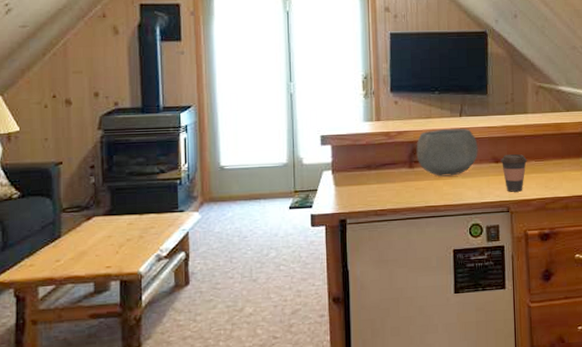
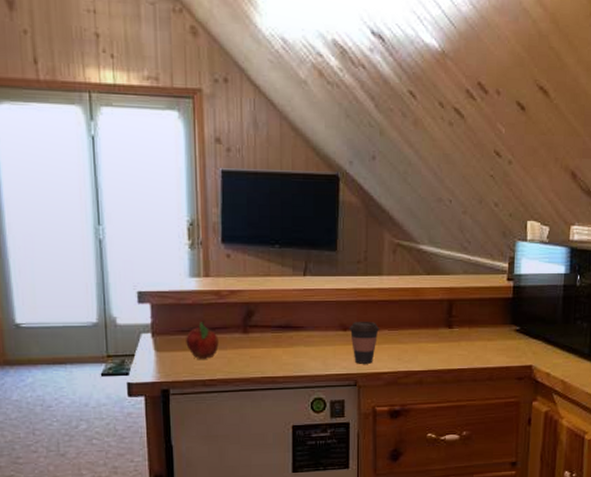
fruit: none [361,157,388,193] -> present [186,319,219,360]
bowl: present [416,128,478,177] -> none [251,290,324,344]

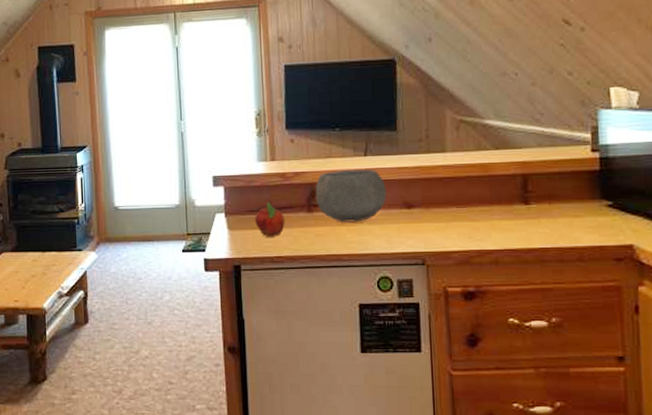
bowl: none [251,290,324,344] -> present [315,169,387,223]
coffee cup: present [349,321,380,364] -> none [413,198,447,242]

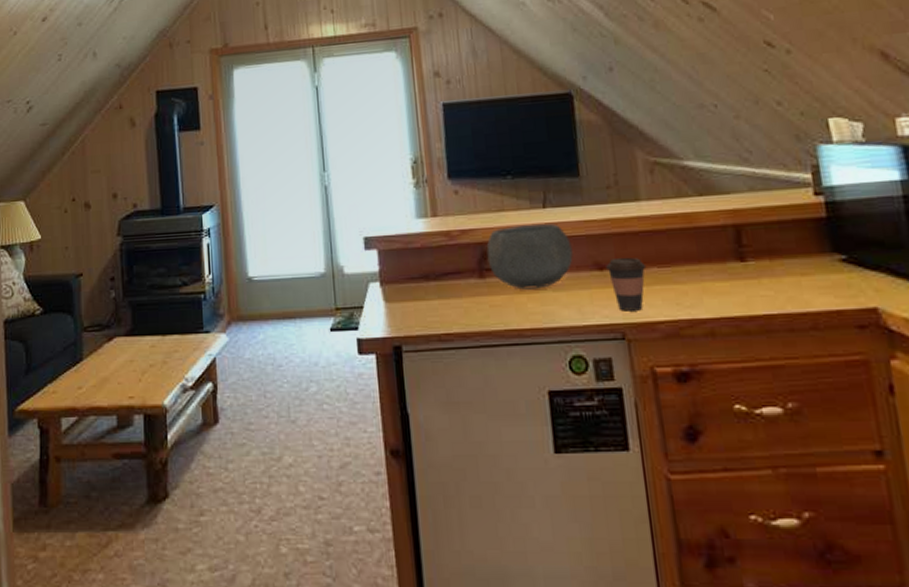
fruit: present [255,200,285,238] -> none [416,264,453,311]
coffee cup: none [413,198,447,242] -> present [606,257,647,311]

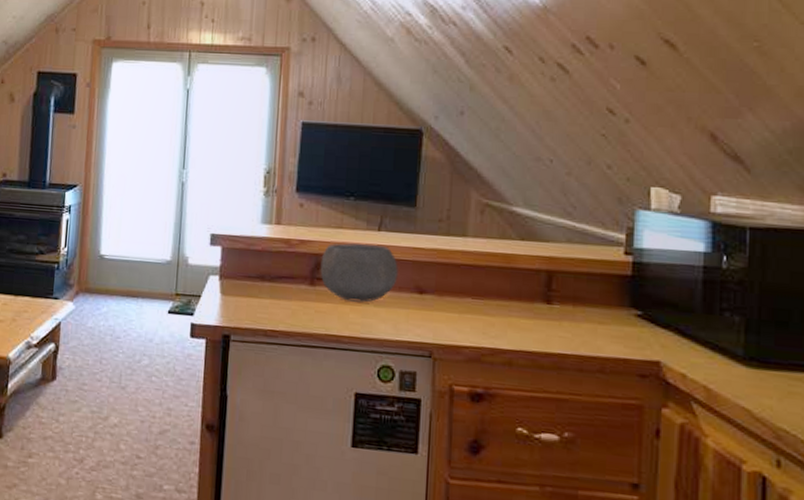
coffee cup: present [606,257,647,311] -> none [426,284,462,334]

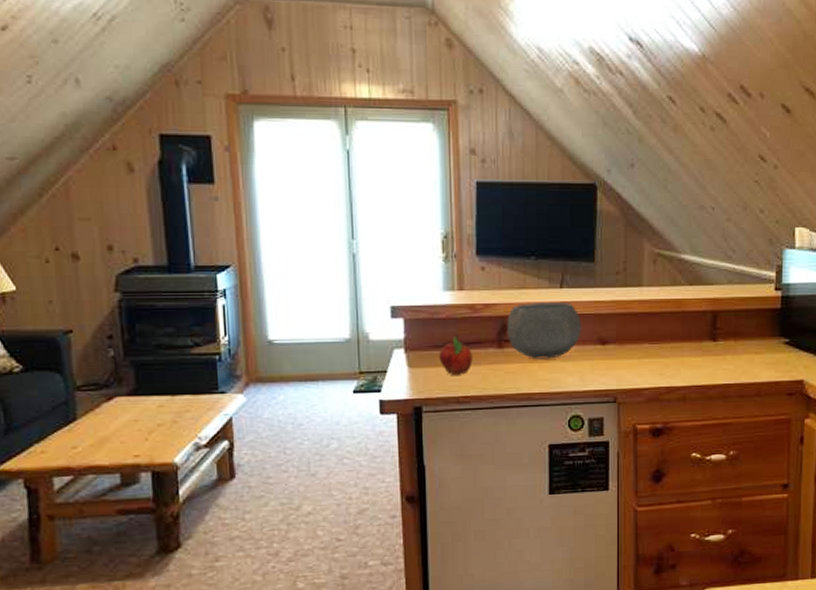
fruit: none [251,267,284,309] -> present [439,334,473,376]

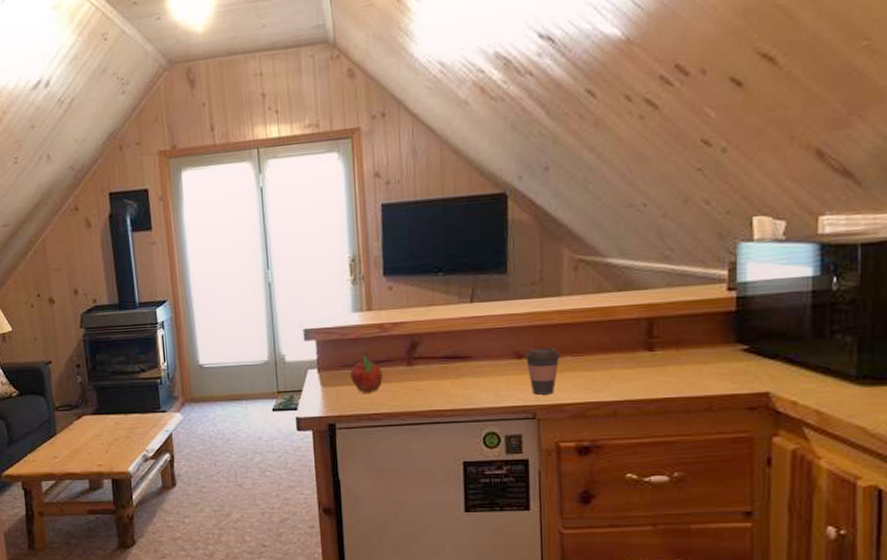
bowl: present [506,302,581,359] -> none [416,317,495,376]
coffee cup: none [608,334,640,380] -> present [524,347,562,395]

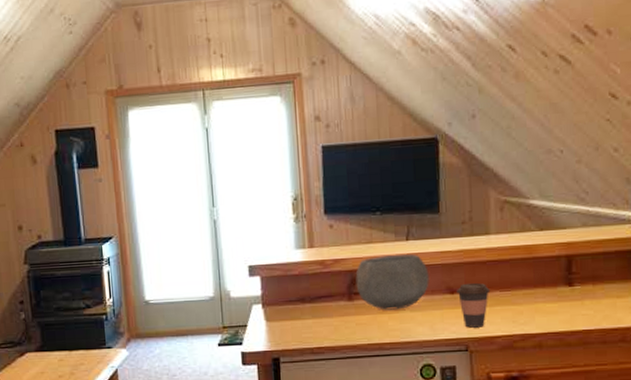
fruit: present [350,353,383,394] -> none [293,289,325,329]
bowl: none [416,317,495,376] -> present [355,254,429,310]

